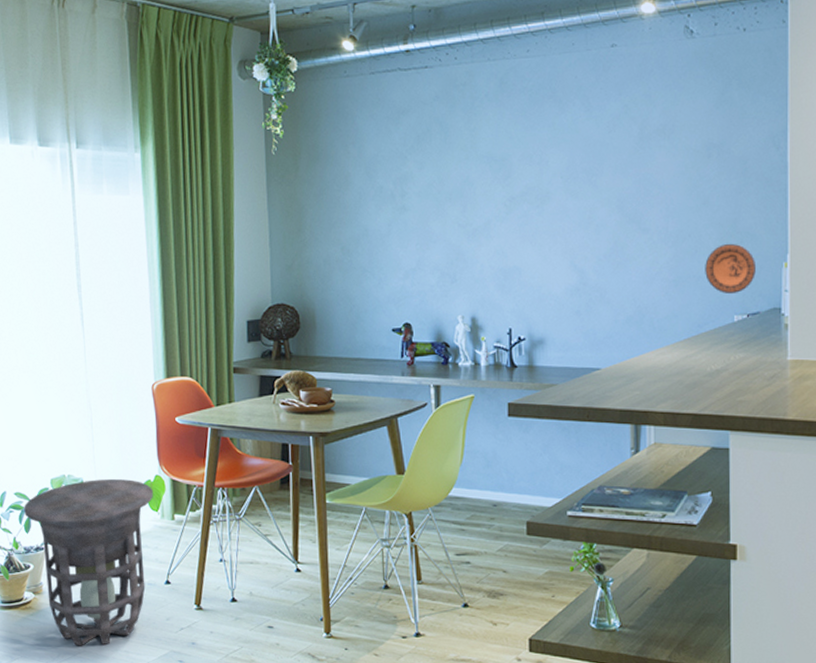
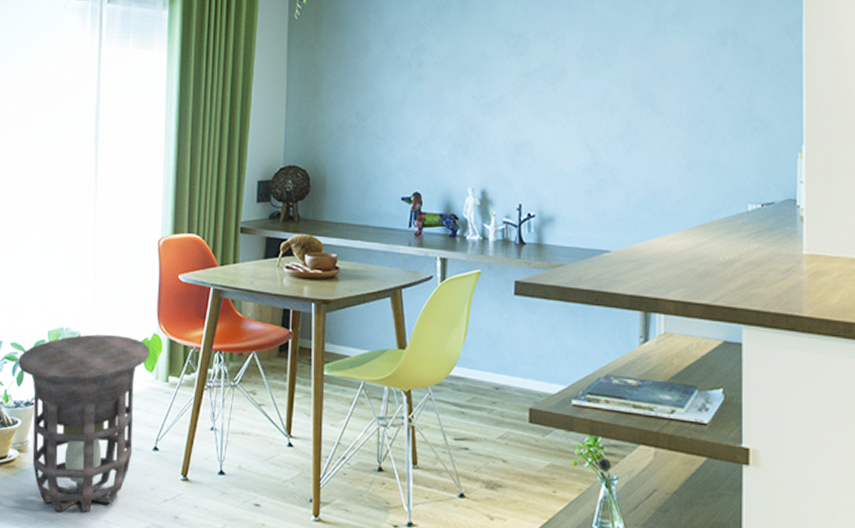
decorative plate: present [705,243,756,295] -> none [719,130,770,183]

